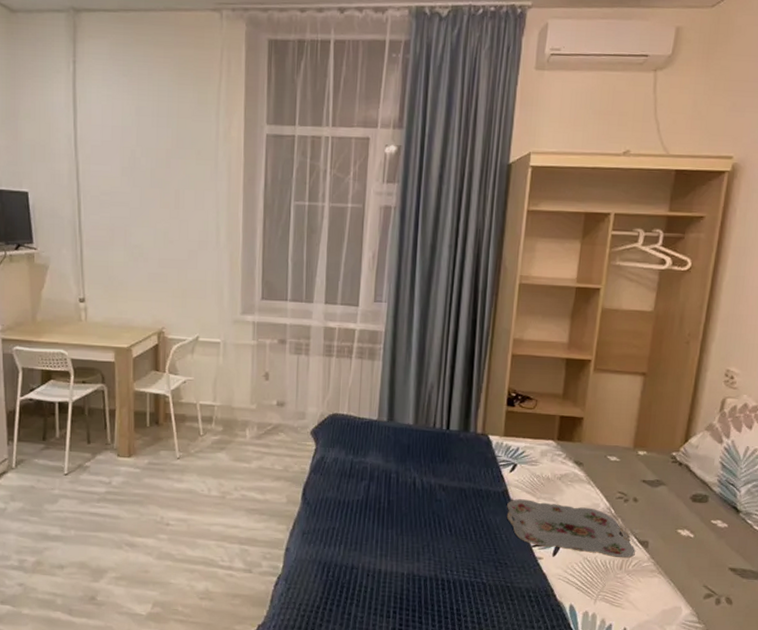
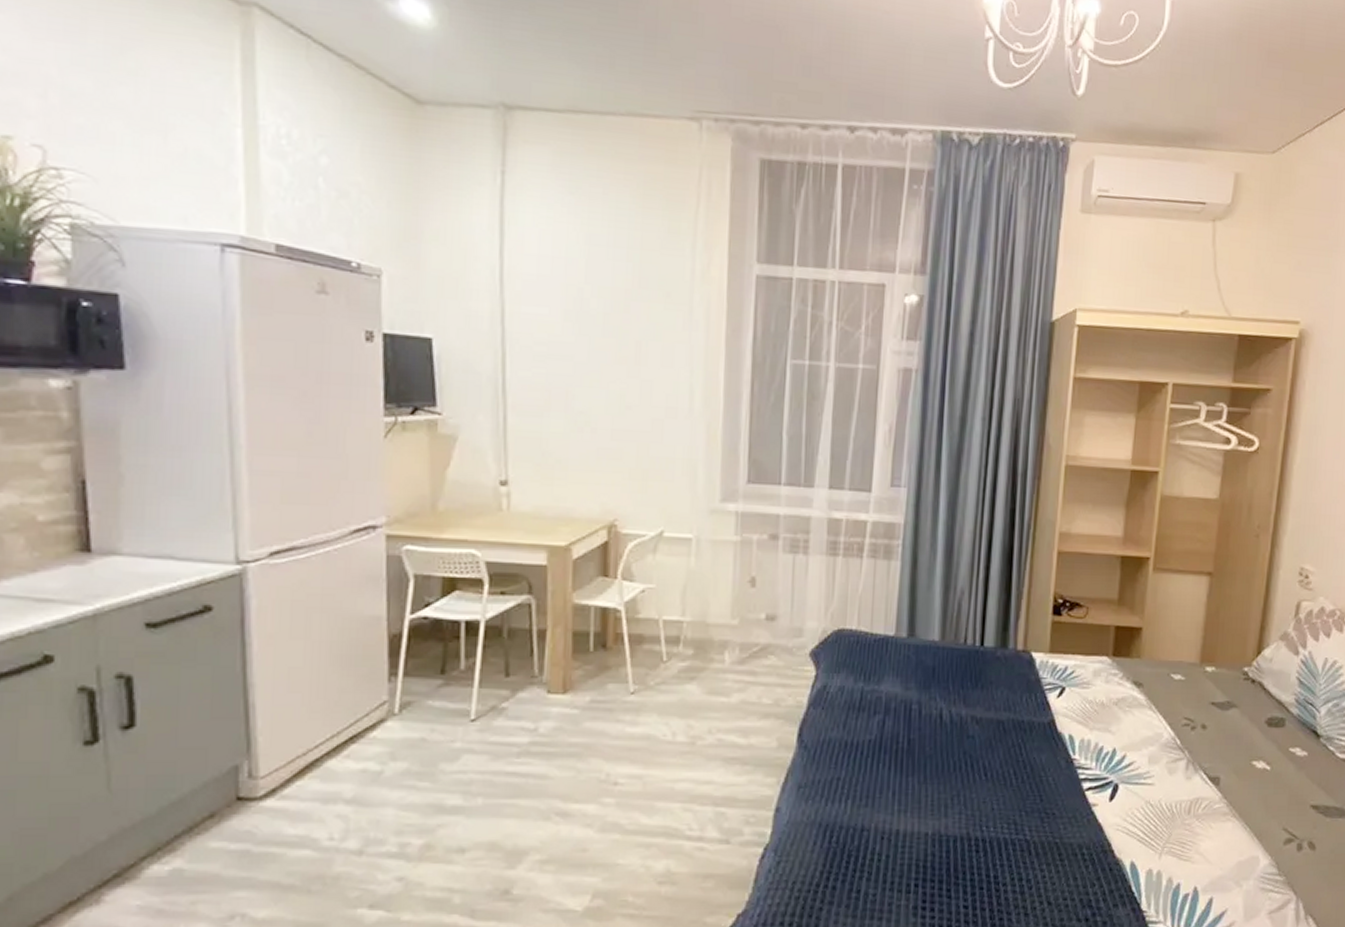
serving tray: present [506,499,635,559] -> none [1053,731,1205,800]

